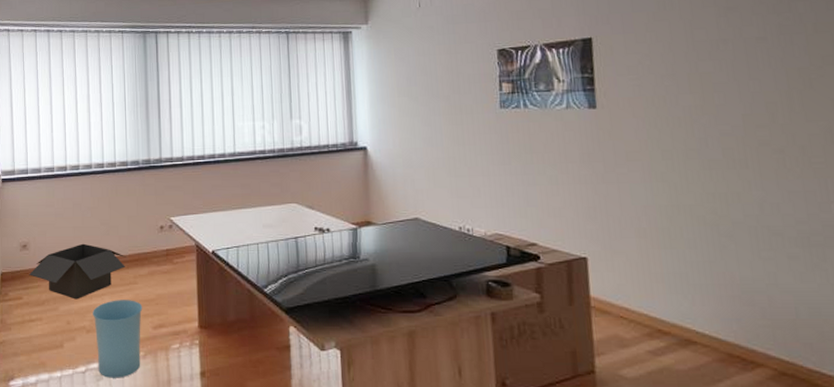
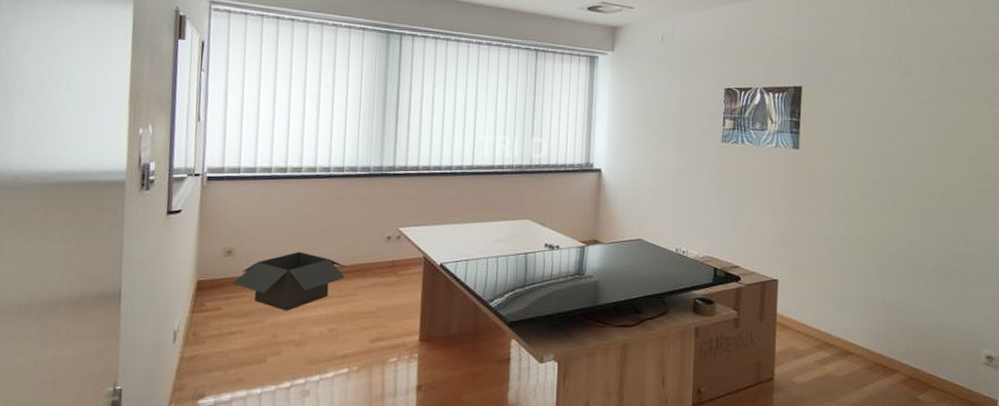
waste bin: present [93,300,143,378] -> none [304,312,361,394]

